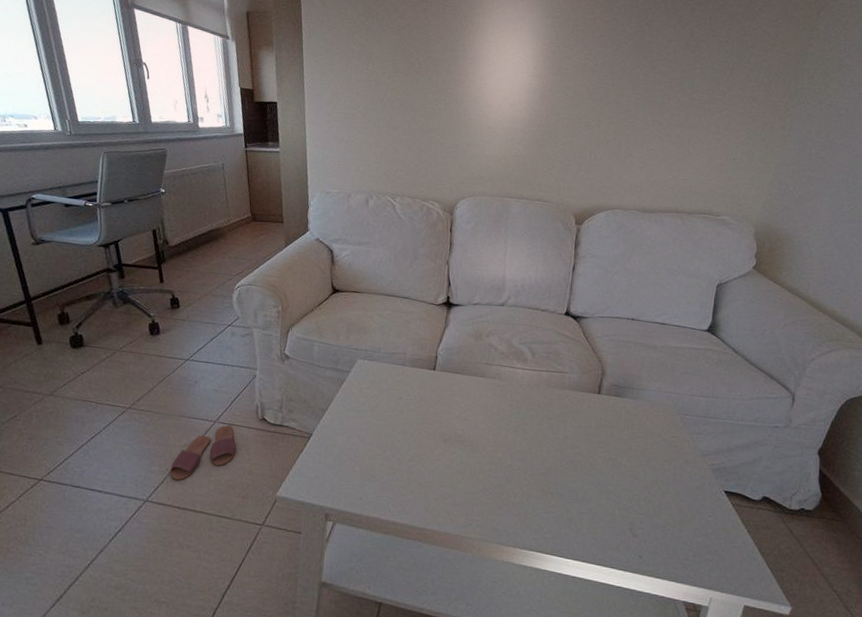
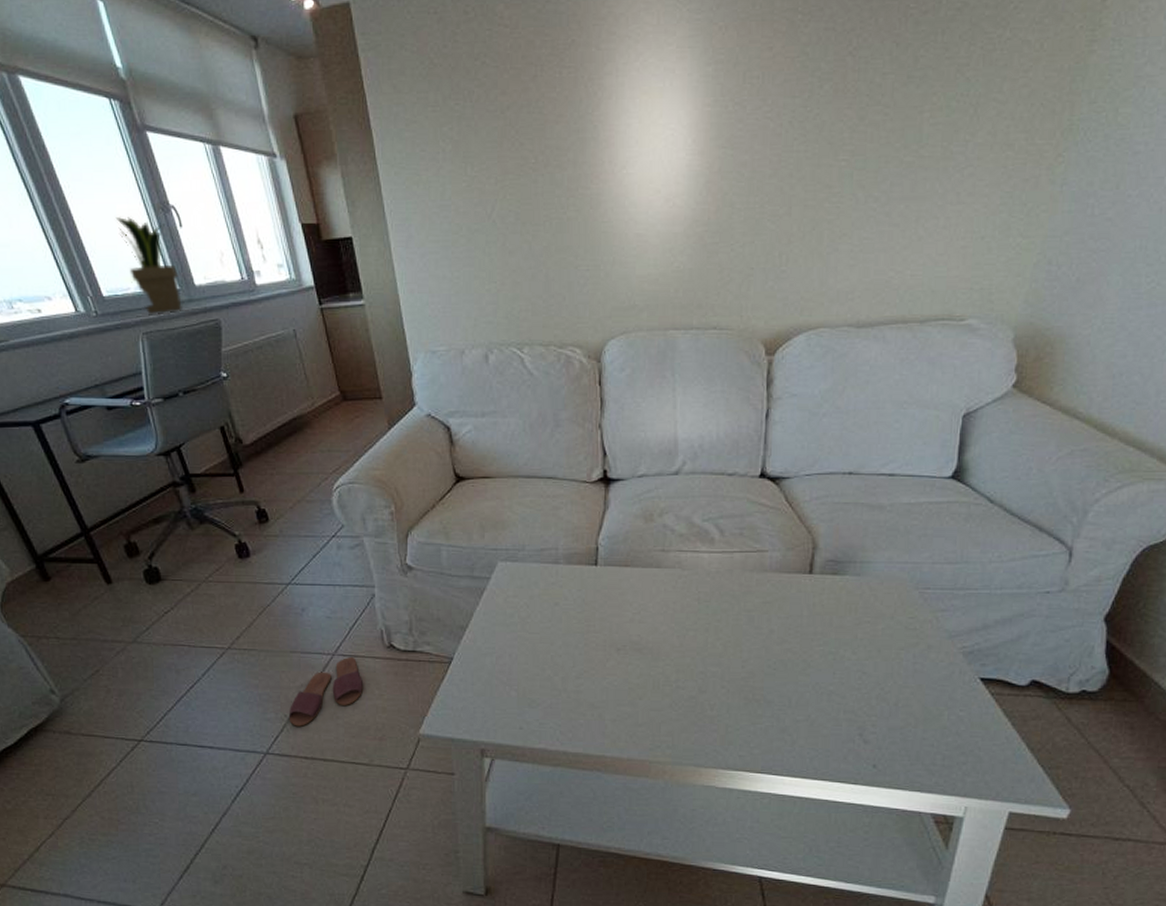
potted plant: none [99,65,140,140] -> present [115,217,182,314]

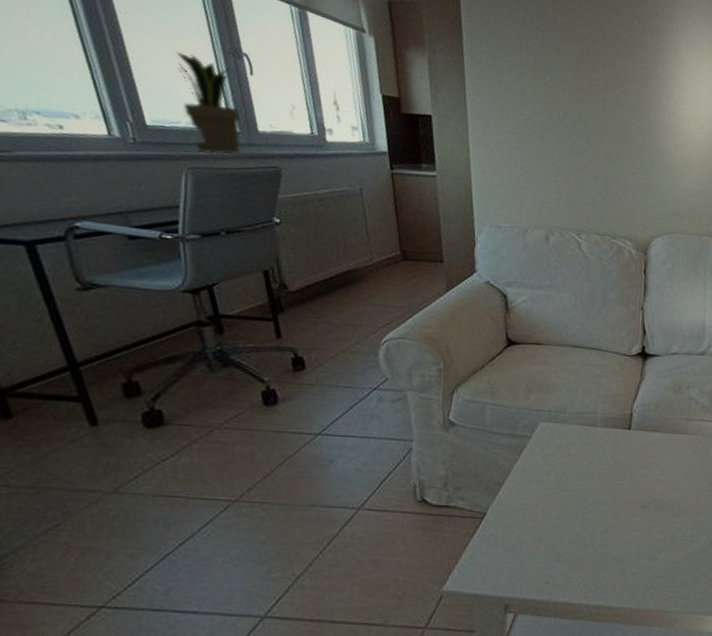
slippers: present [288,657,364,727] -> none [297,512,389,586]

